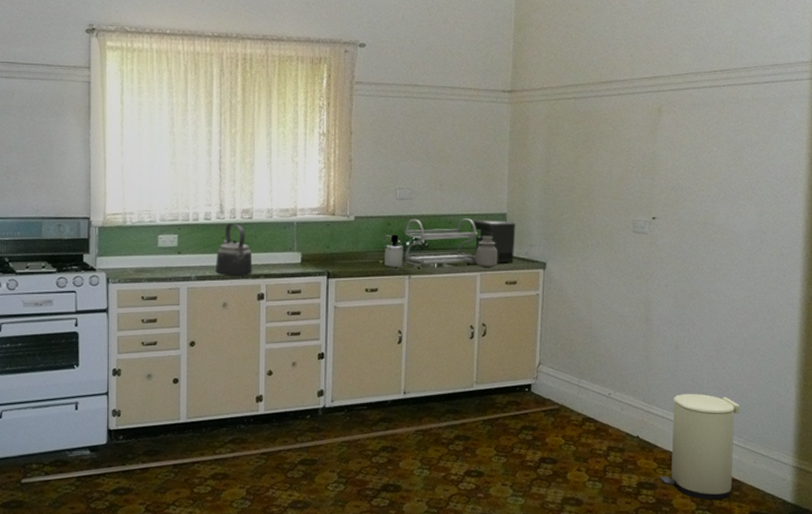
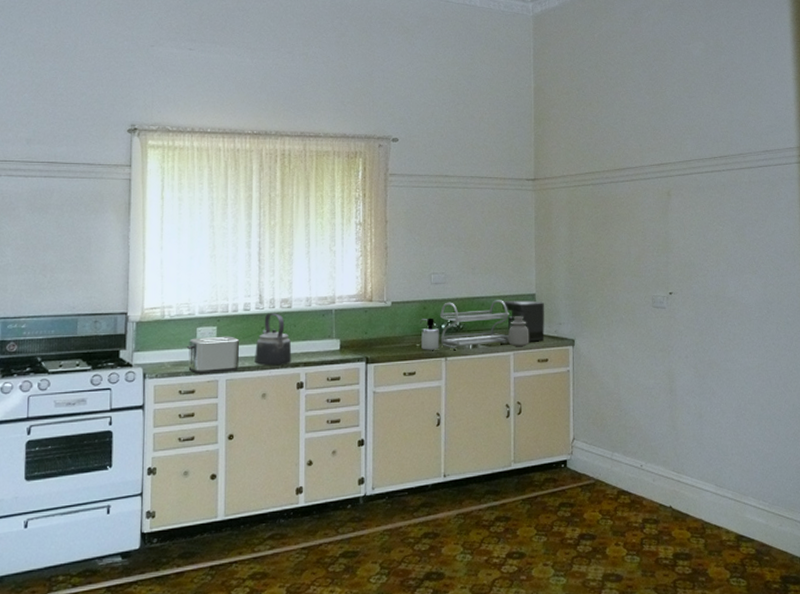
toaster: none [148,244,201,282] -> present [186,336,240,375]
pedal bin: present [660,394,740,501] -> none [694,461,763,567]

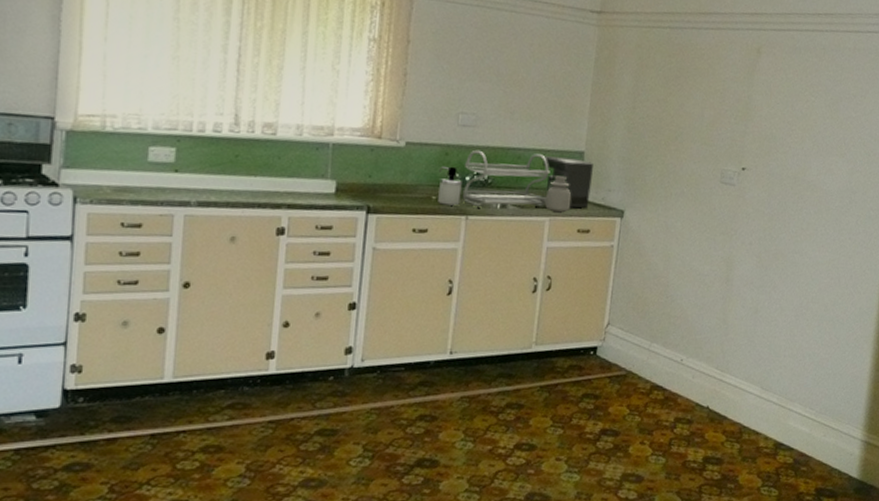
toaster: present [186,336,240,375] -> none [133,159,206,207]
kettle: present [255,313,292,366] -> none [223,138,273,205]

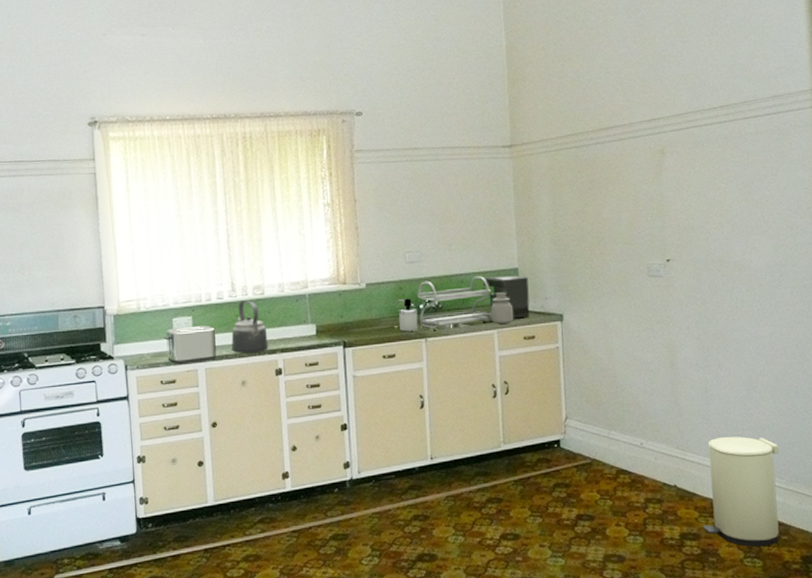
toaster: none [133,159,206,207] -> present [164,325,217,365]
kettle: none [223,138,273,205] -> present [231,300,269,354]
pedal bin: none [727,362,815,477] -> present [703,436,779,547]

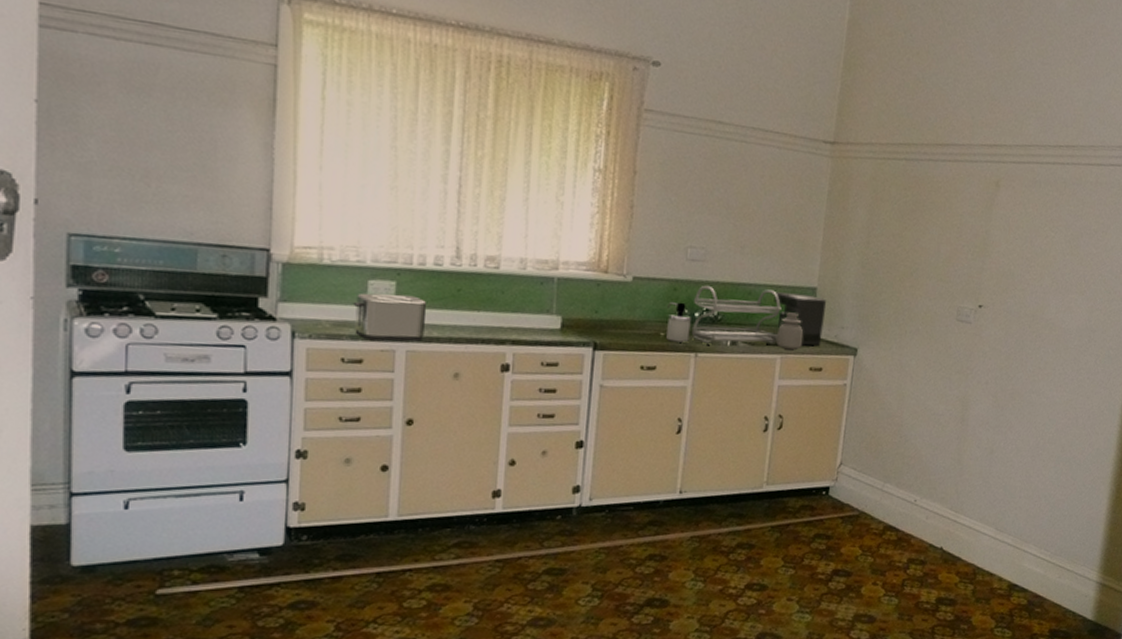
kettle: present [231,300,269,354] -> none [446,272,497,341]
pedal bin: present [703,436,779,547] -> none [961,503,1050,618]

